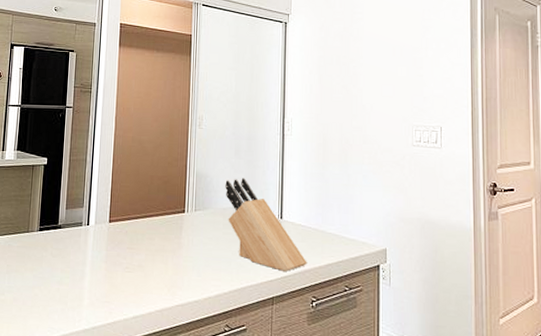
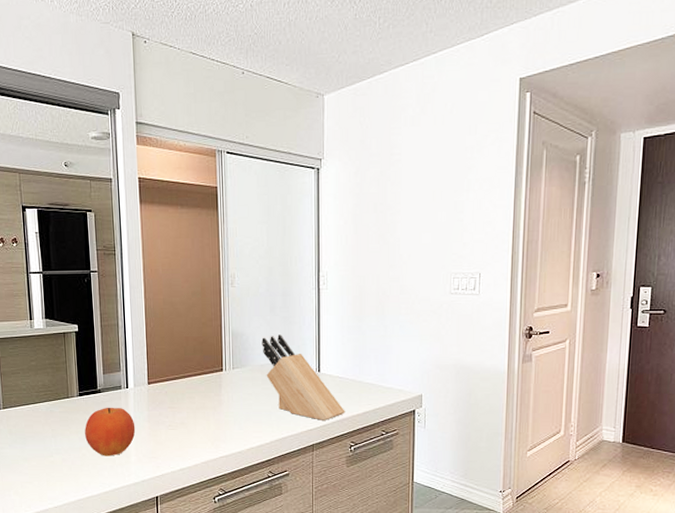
fruit: none [40,244,92,298] -> present [85,407,136,456]

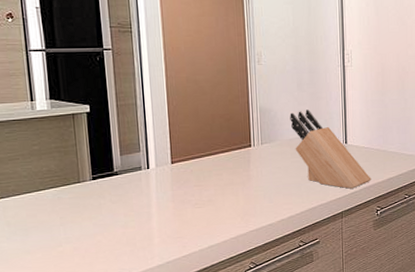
fruit: present [85,407,136,456] -> none [99,189,159,241]

